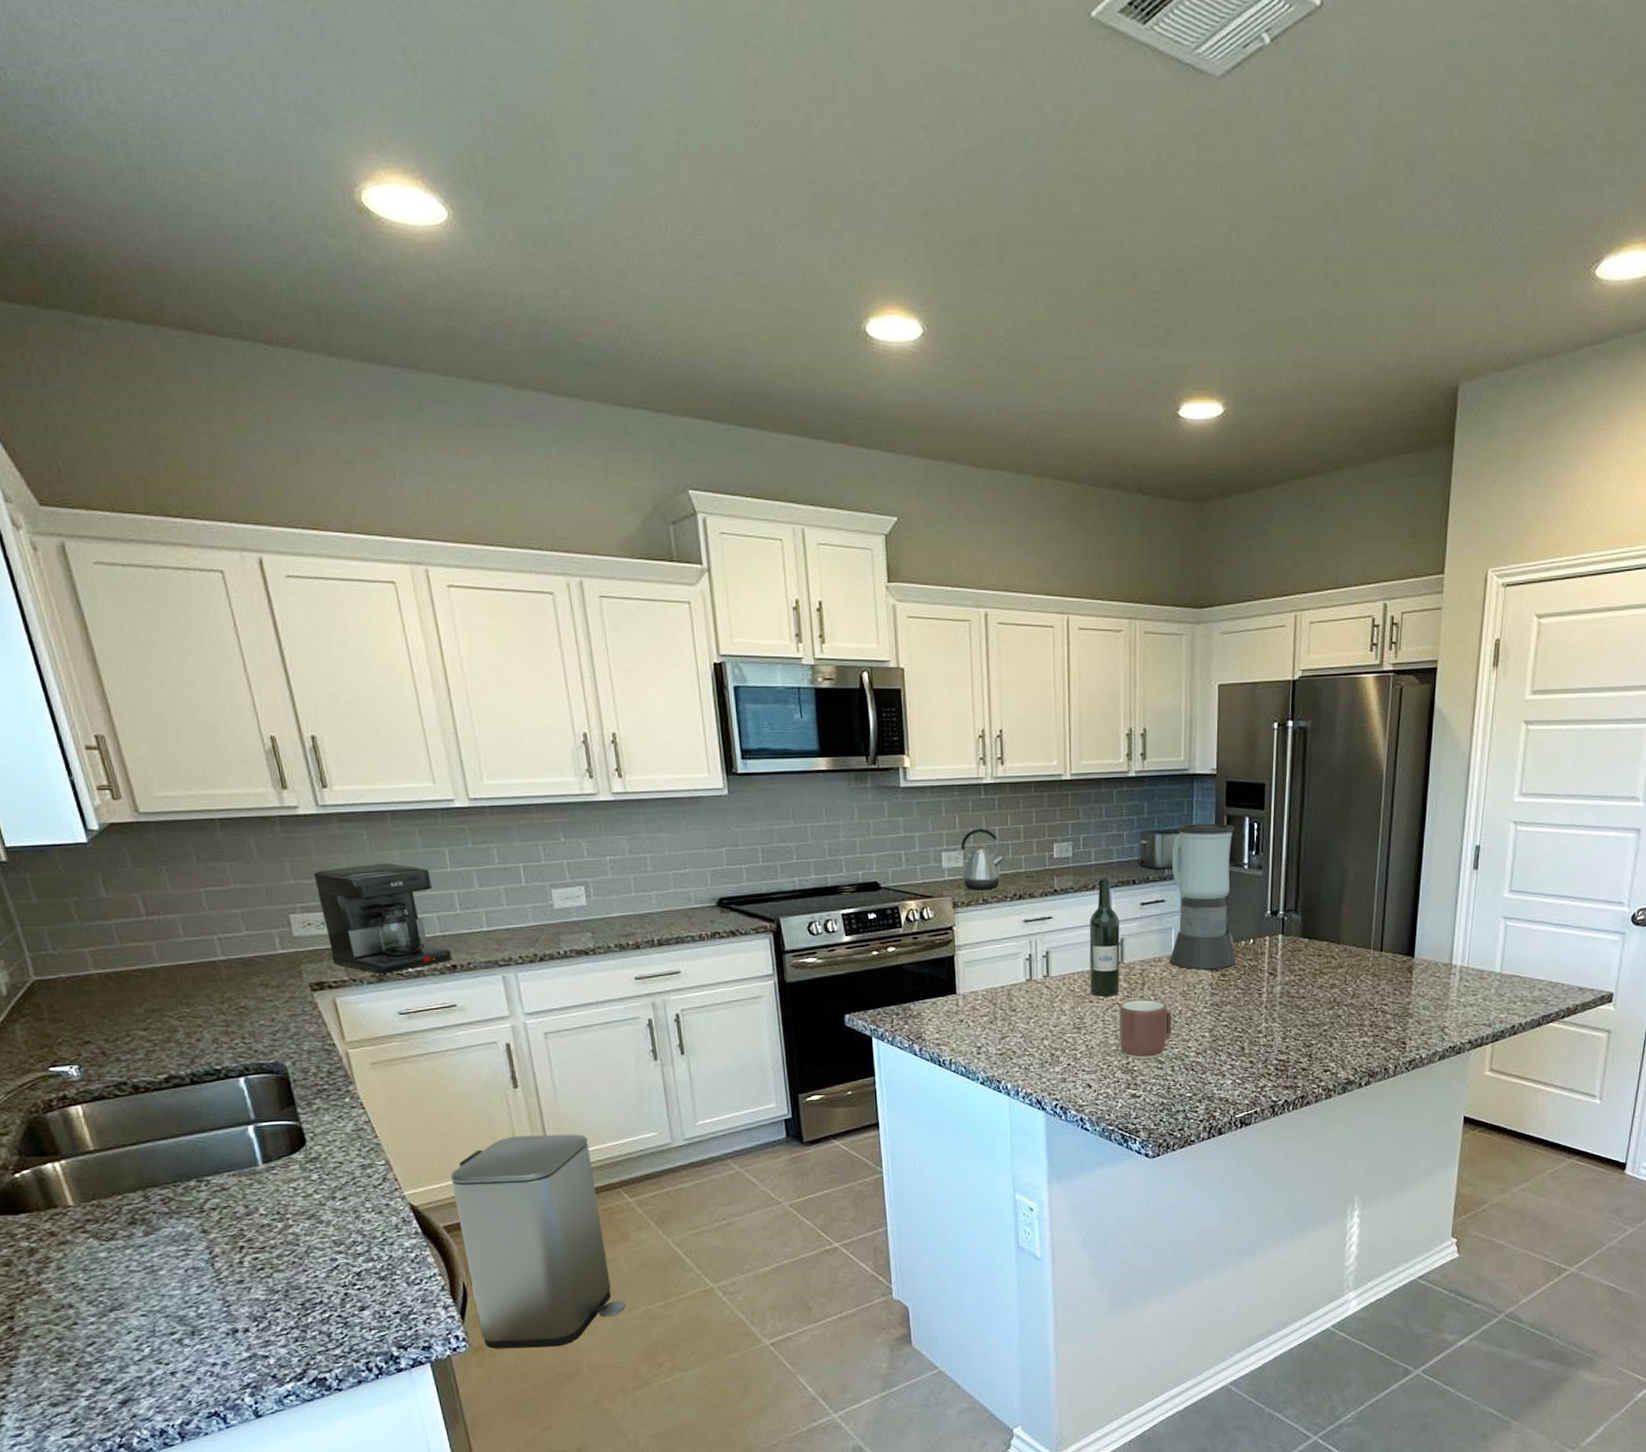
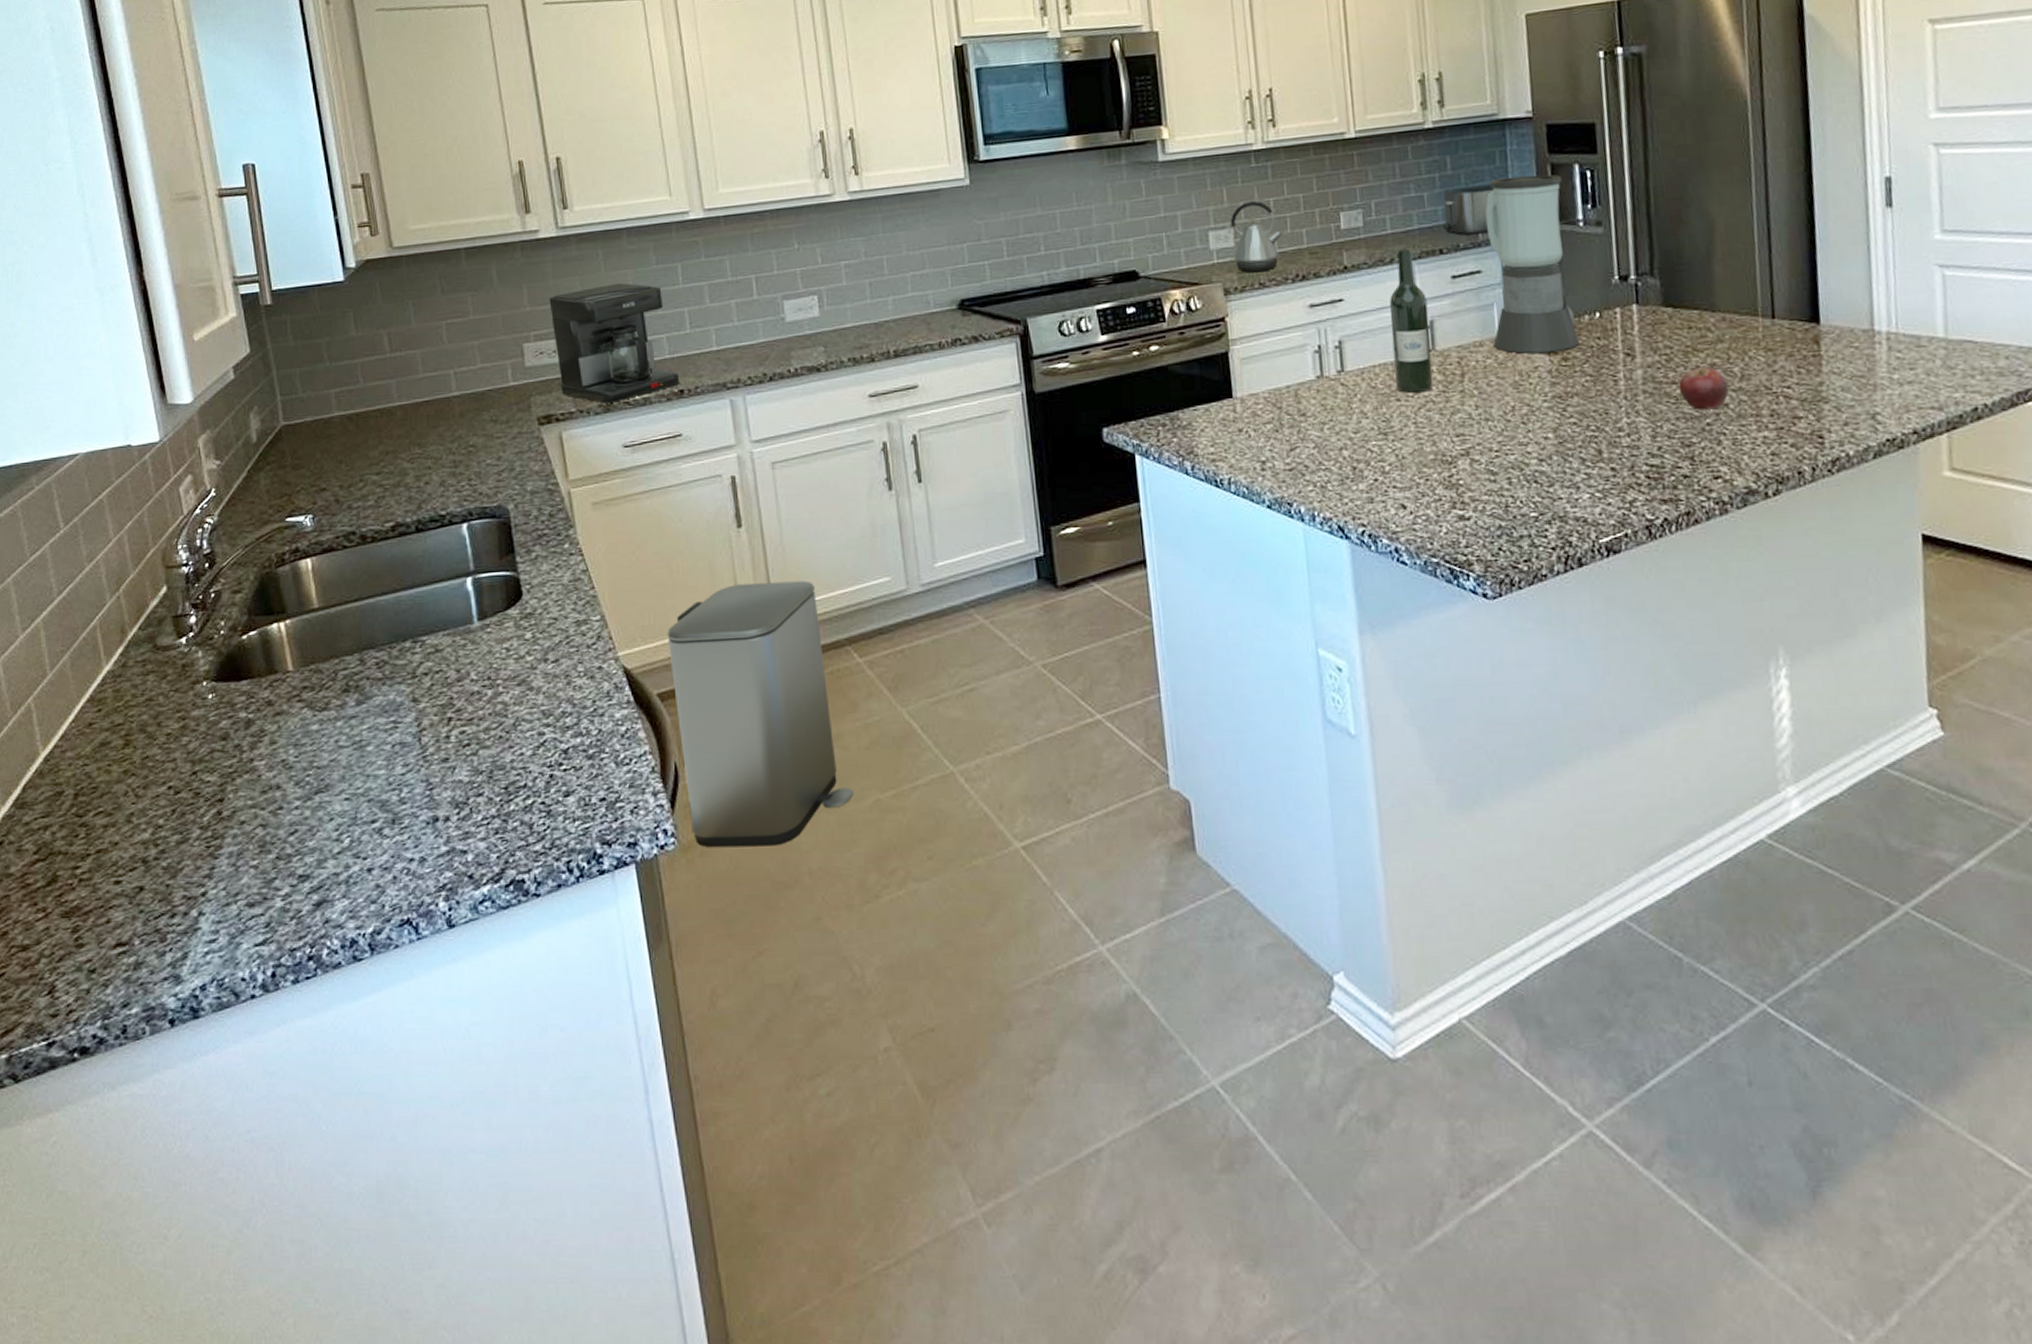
mug: present [1119,1000,1172,1060] -> none [1434,394,1505,471]
fruit: none [1306,986,1342,1020] -> present [1678,367,1729,411]

